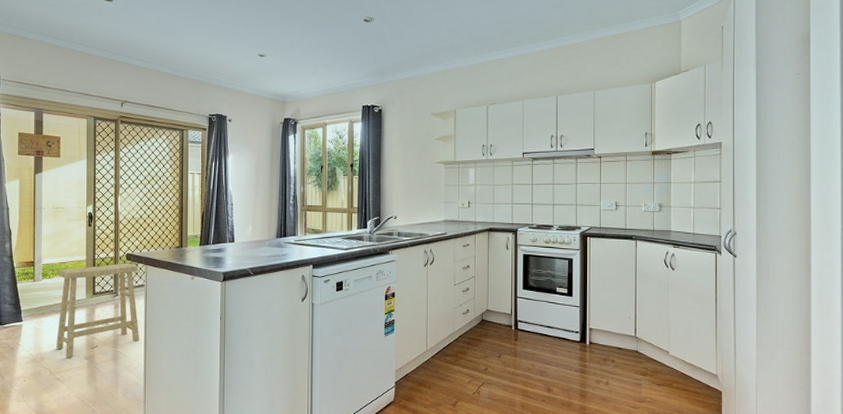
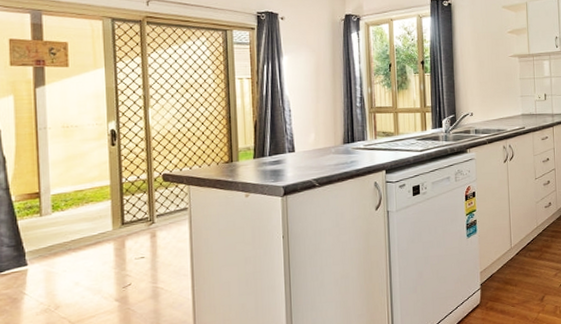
stool: present [56,263,140,357] -> none [72,184,186,302]

